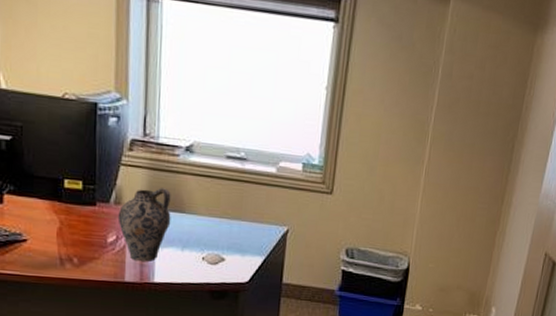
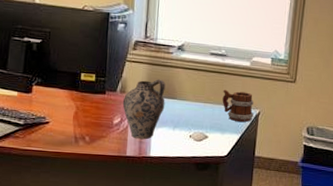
mug: none [242,201,282,242] -> present [222,89,254,122]

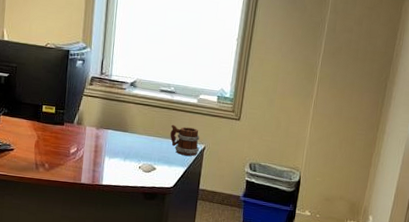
ceramic jug: present [122,79,166,140] -> none [79,113,118,169]

